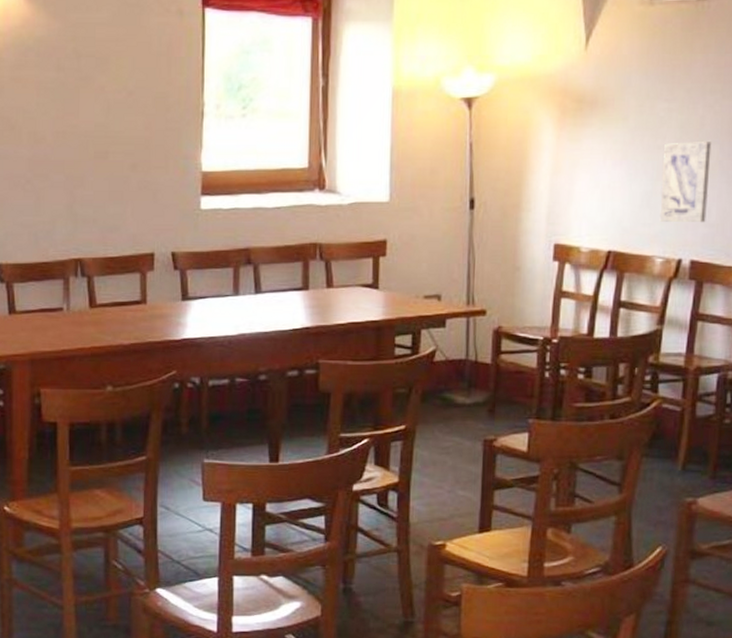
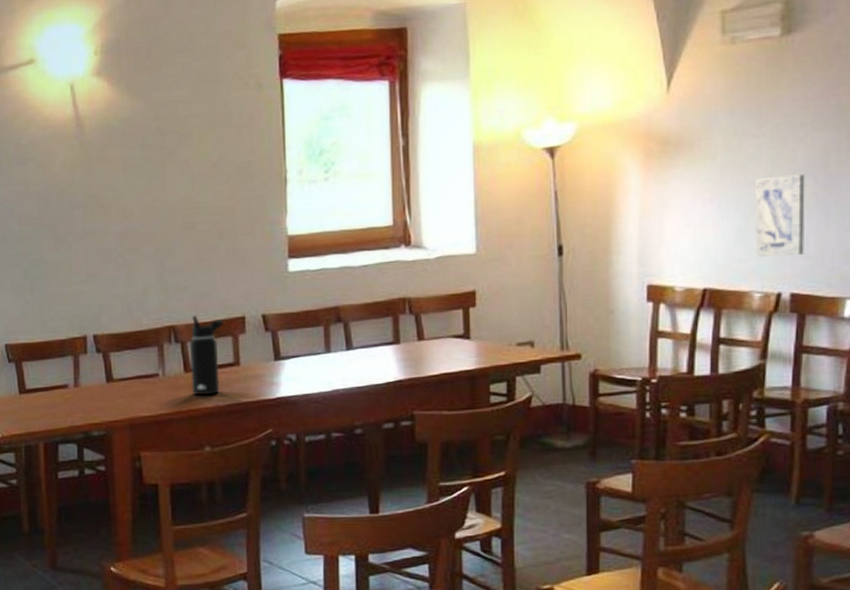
water bottle: none [95,249,132,332] -> present [190,315,224,395]

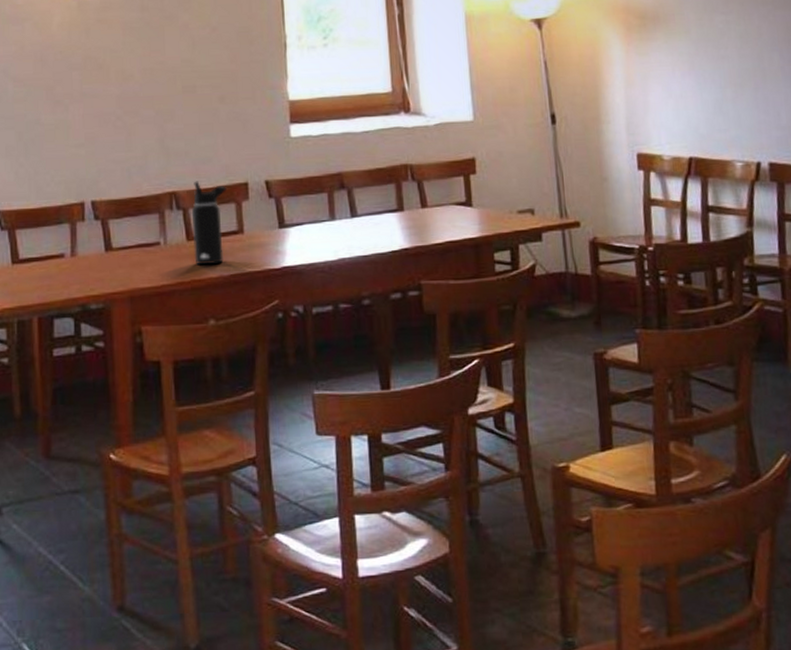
wall art: present [755,174,805,257] -> none [727,49,778,127]

